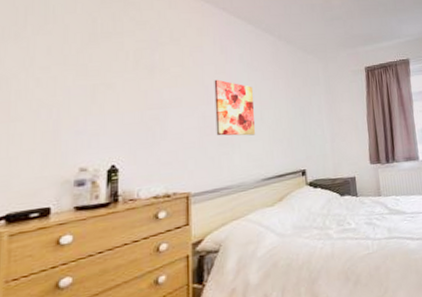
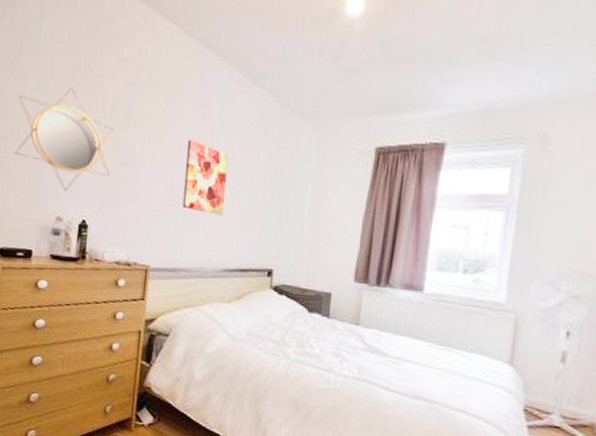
home mirror: none [22,49,139,143] -> present [15,87,114,192]

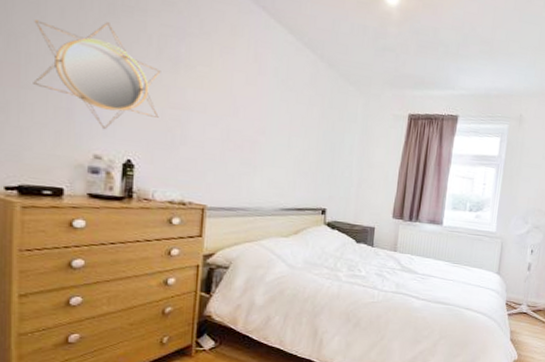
wall art: present [182,139,228,215] -> none [239,91,283,161]

